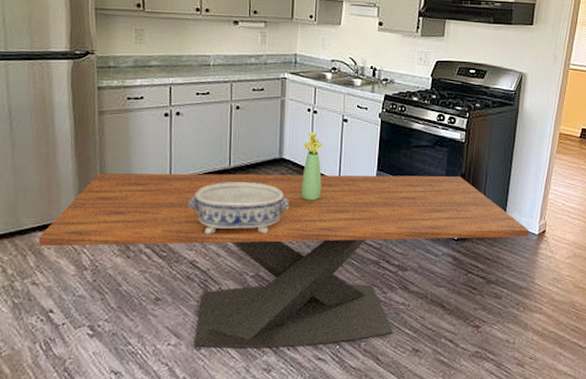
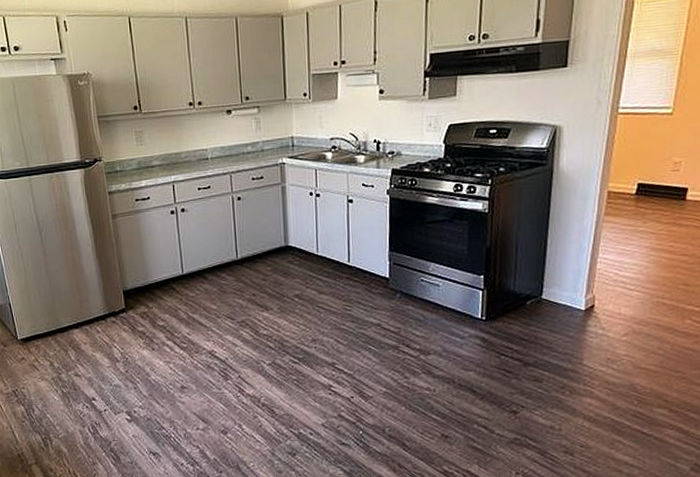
dining table: present [38,173,529,348] -> none [75,251,573,433]
decorative bowl: present [188,182,289,235] -> none [202,272,299,326]
bouquet: present [300,132,323,202] -> none [308,216,331,288]

